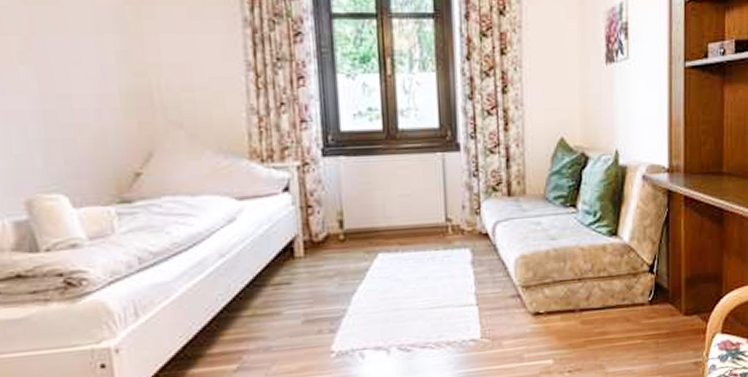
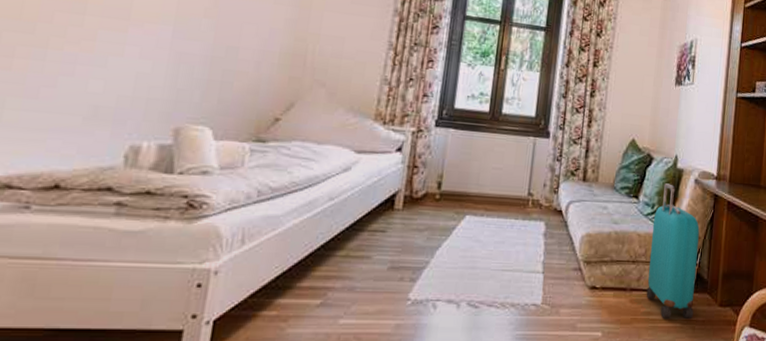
suitcase: none [597,185,655,336] -> present [646,183,700,319]

